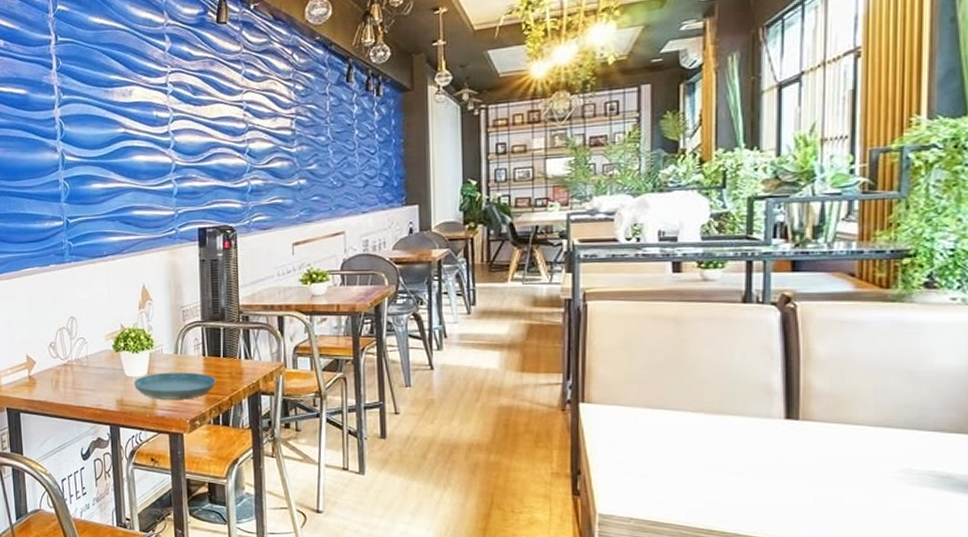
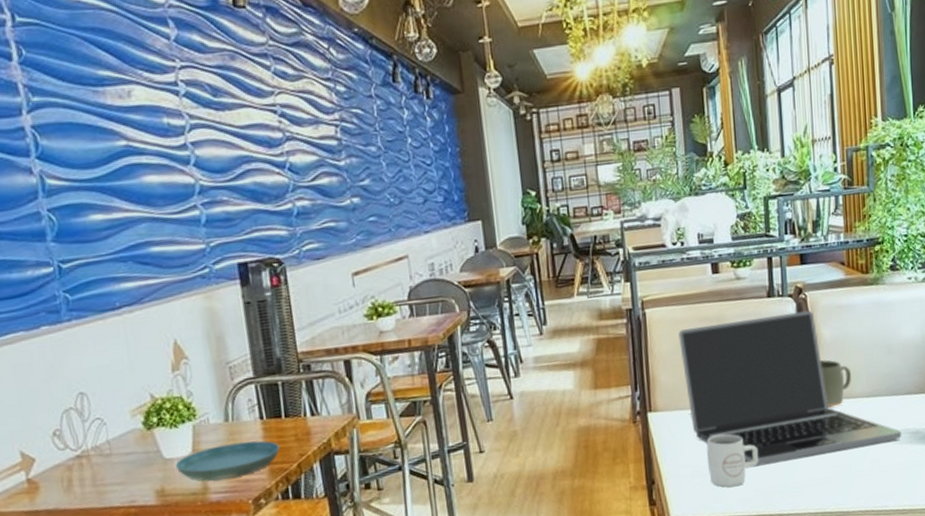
laptop: none [625,321,923,480] -> present [678,310,901,465]
mug: none [648,438,714,495] -> present [706,434,759,487]
mug: none [809,378,854,429] -> present [820,359,852,407]

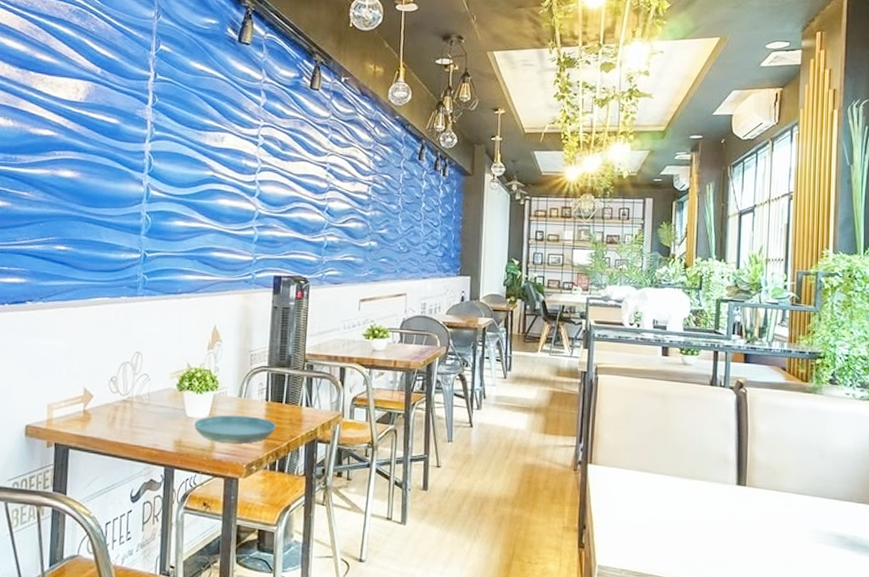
laptop: present [678,310,901,465] -> none [625,398,827,539]
mug: present [706,434,759,487] -> none [637,497,686,549]
mug: present [820,359,852,407] -> none [753,451,783,495]

